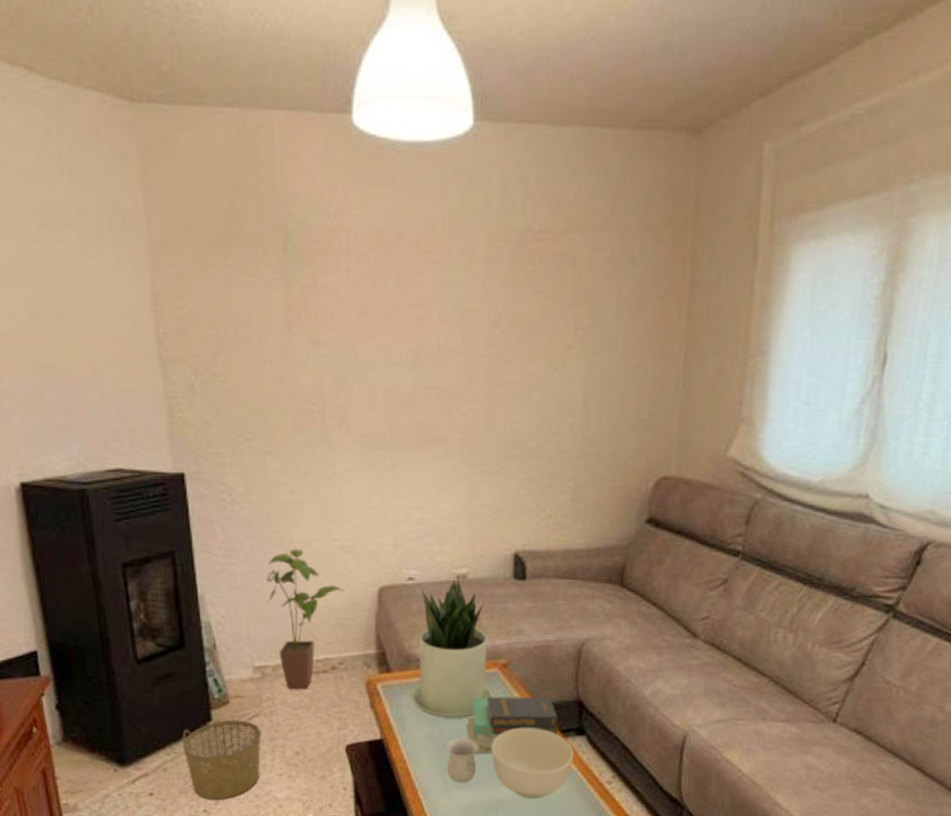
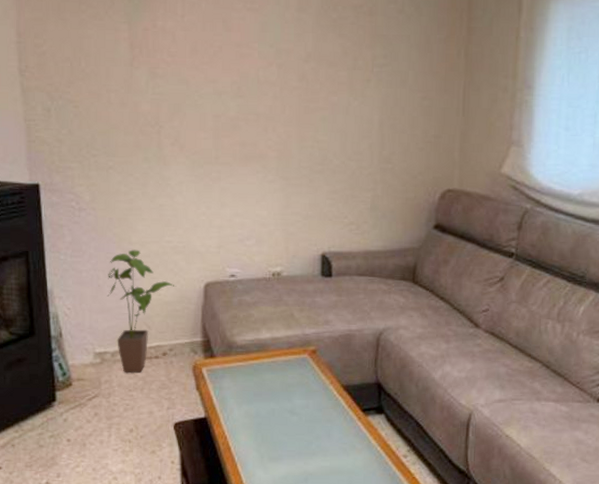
basket: present [182,720,261,801] -> none [29,400,100,474]
planter: present [411,579,493,718] -> none [232,276,303,399]
mug: present [447,737,479,782] -> none [263,416,291,456]
books: present [466,696,558,754] -> none [280,379,360,431]
bowl: present [491,728,574,798] -> none [301,407,374,471]

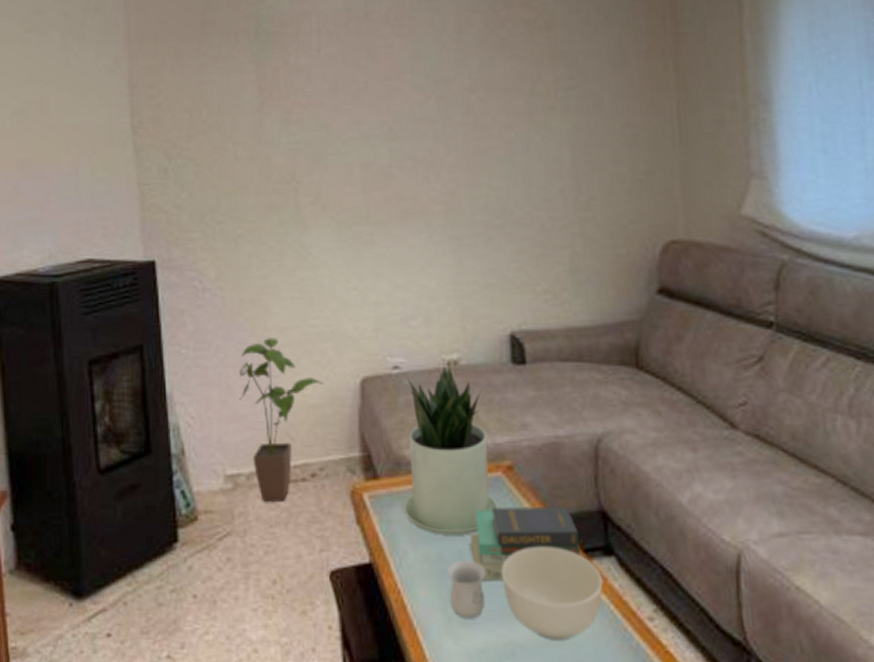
planter: none [232,276,303,399] -> present [403,366,498,536]
mug: none [263,416,291,456] -> present [448,560,486,619]
books: none [280,379,360,431] -> present [469,506,580,581]
bowl: none [301,407,374,471] -> present [500,546,603,641]

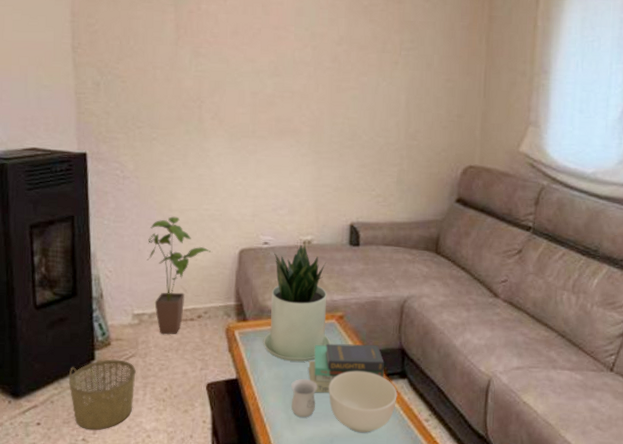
basket: none [145,540,233,643] -> present [68,359,136,431]

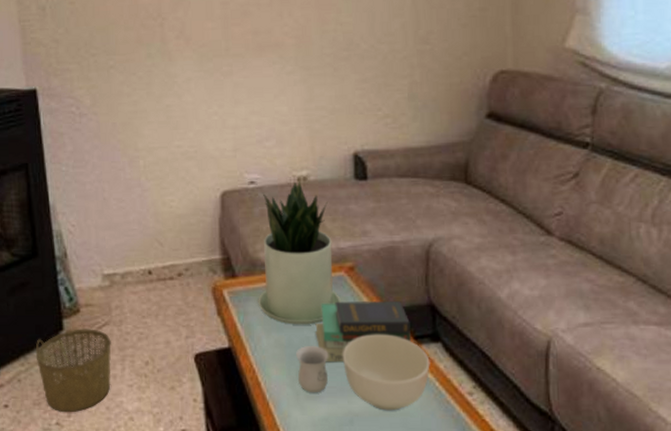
house plant: present [146,216,213,335] -> none [113,157,189,298]

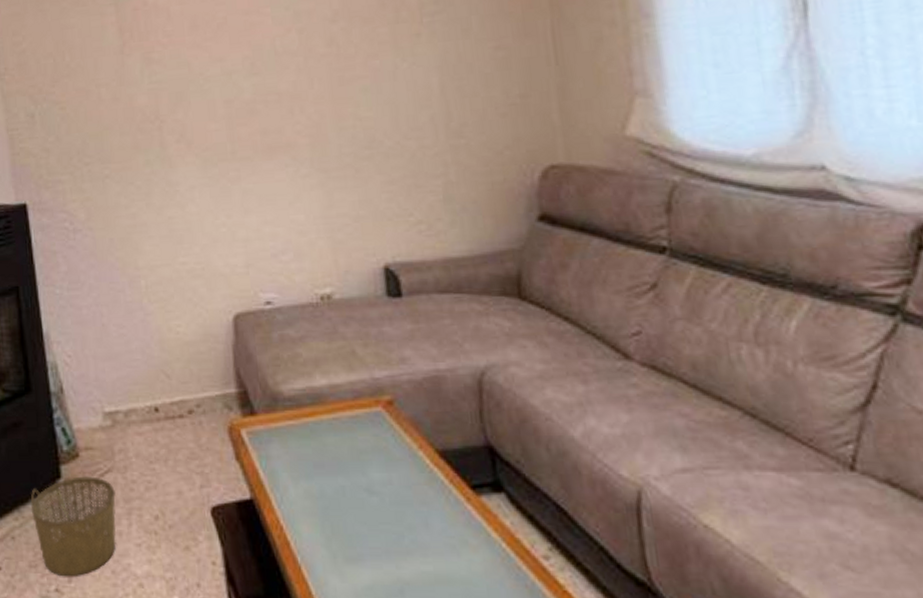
planter: present [258,182,341,325] -> none [282,301,380,472]
mug: present [296,345,329,393] -> none [330,496,371,556]
books: present [315,300,411,363] -> none [351,441,468,518]
bowl: present [342,334,430,411] -> none [385,483,494,579]

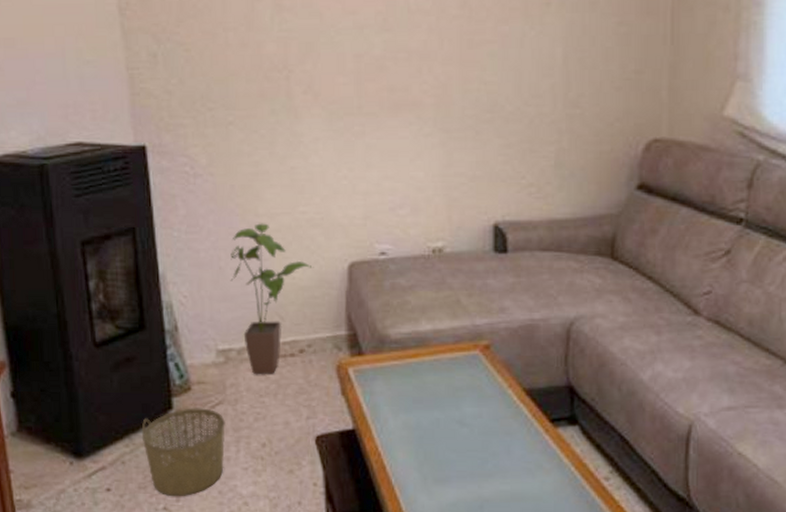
house plant: none [113,276,198,439] -> present [230,223,314,375]

